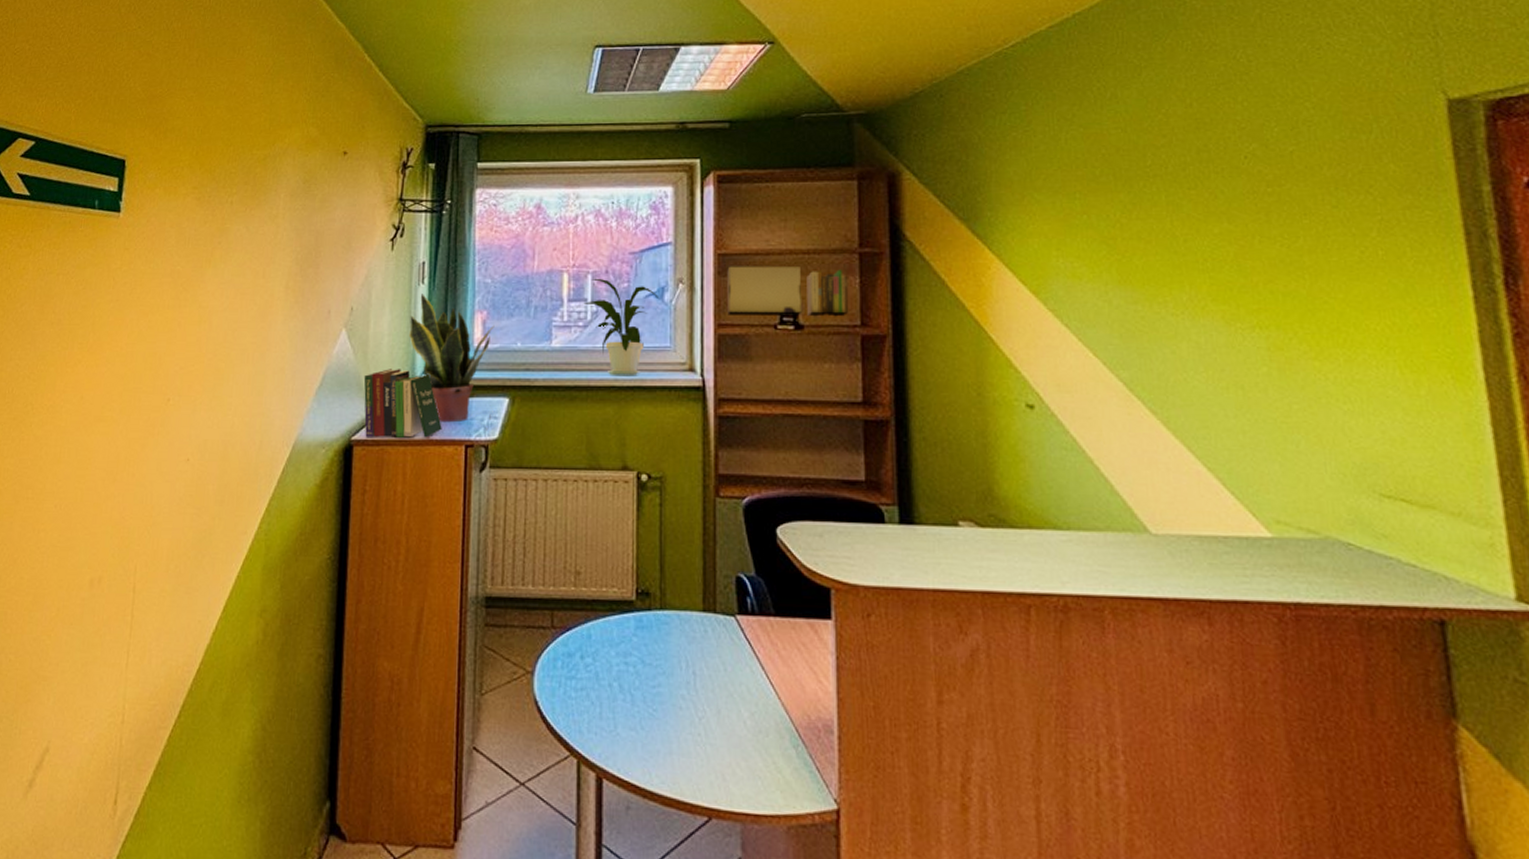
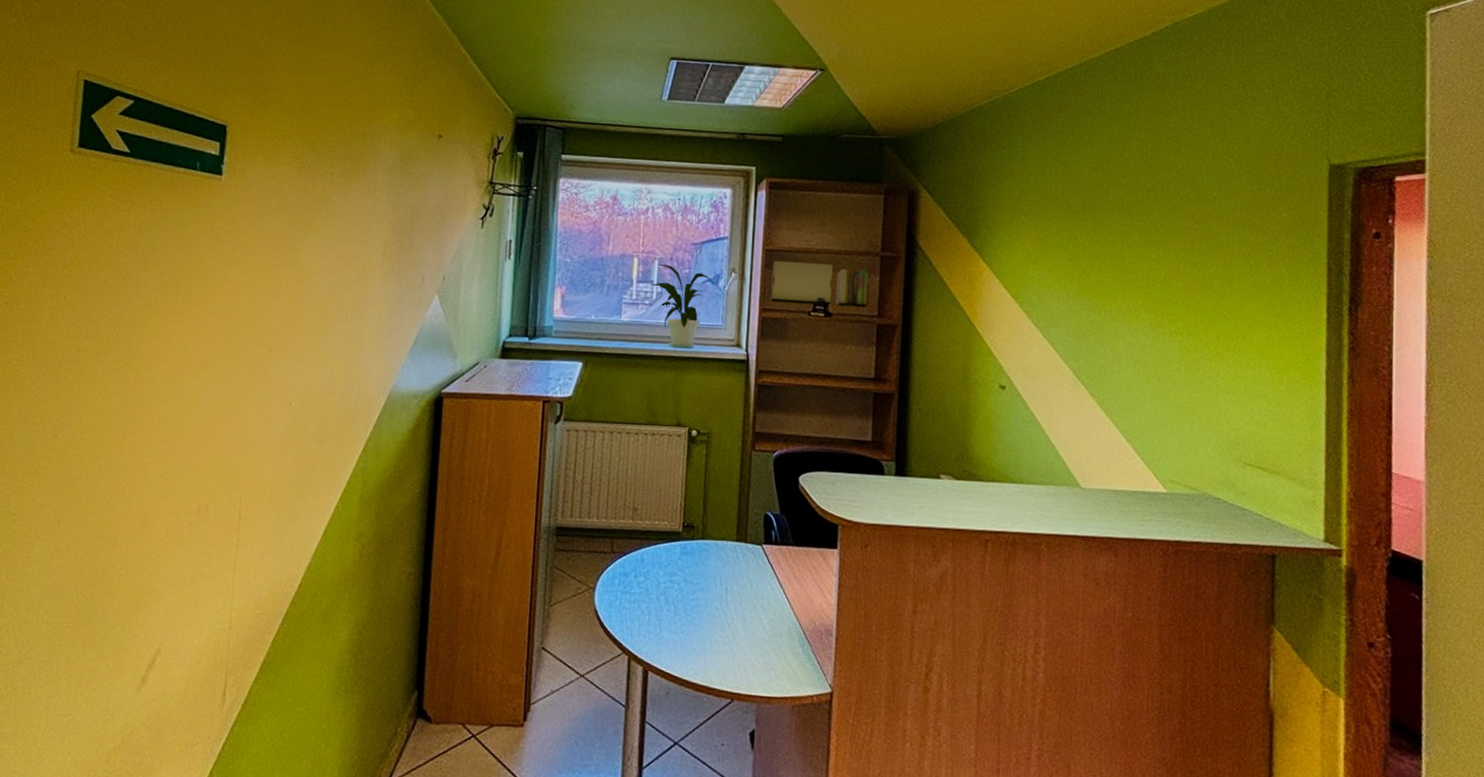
books: present [363,369,442,438] -> none [454,332,523,393]
potted plant: present [409,294,495,423] -> none [496,268,572,382]

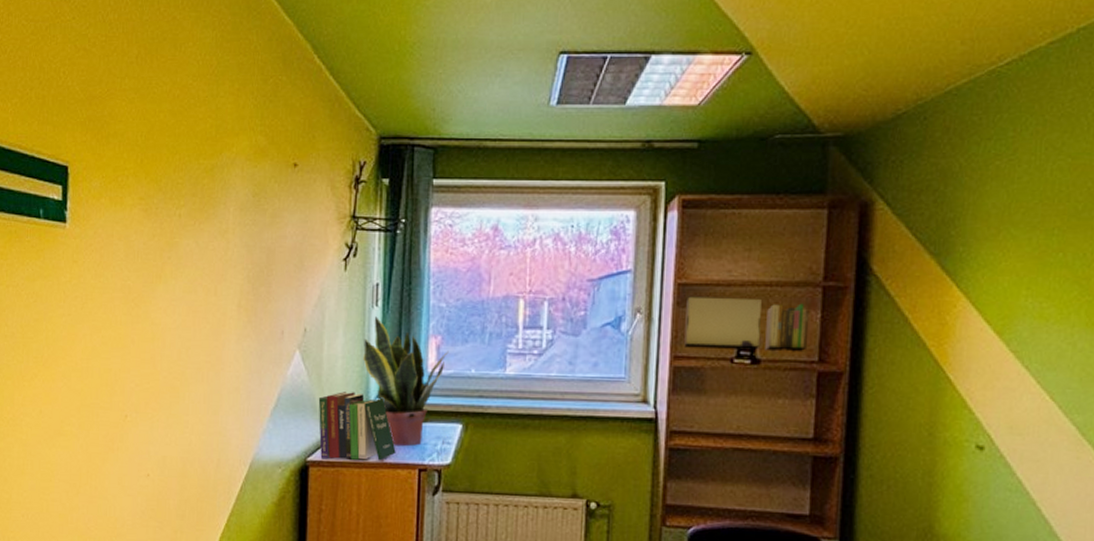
books: none [454,332,523,393] -> present [318,392,396,461]
potted plant: none [496,268,572,382] -> present [363,316,449,447]
house plant: present [649,263,715,349] -> none [537,305,616,407]

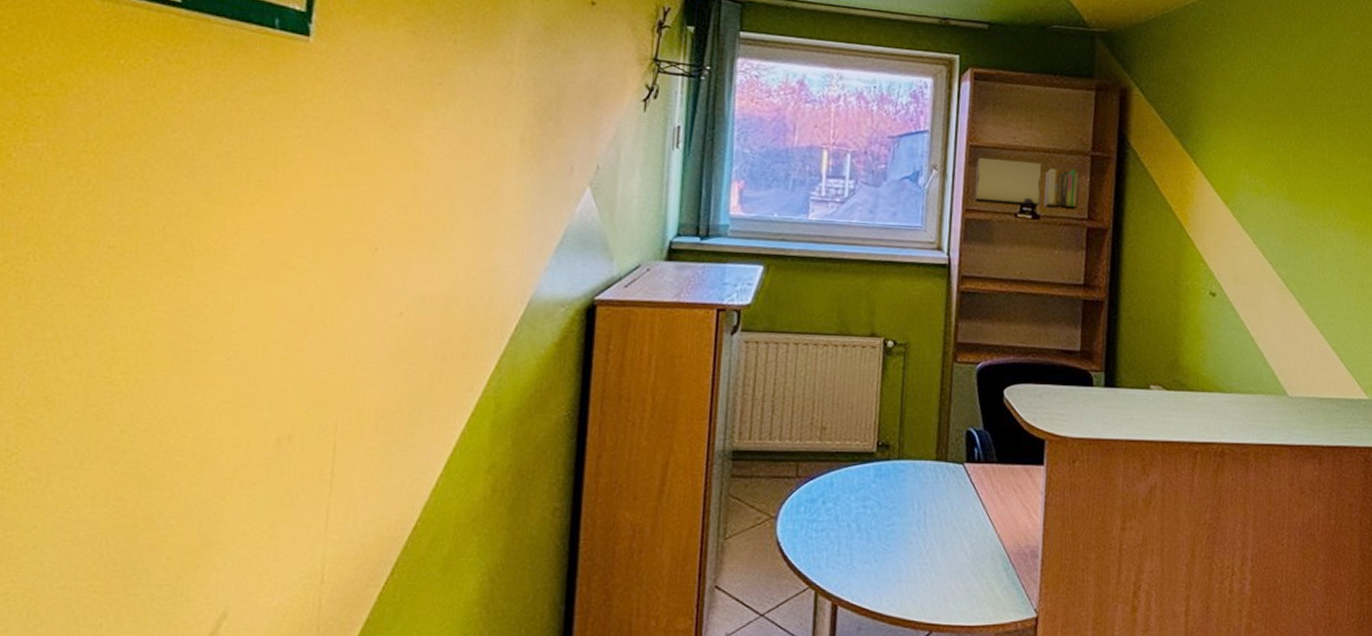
books: present [318,392,396,461] -> none [609,231,694,301]
potted plant: present [363,316,449,447] -> none [661,158,752,287]

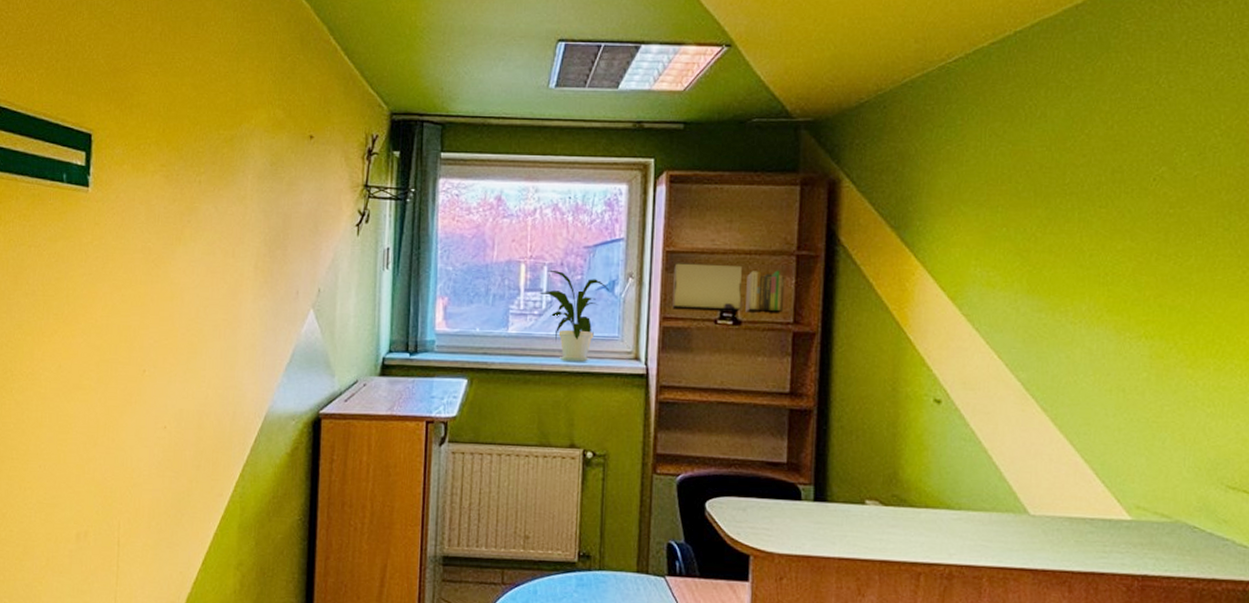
house plant: none [840,157,914,252] -> present [538,269,610,363]

